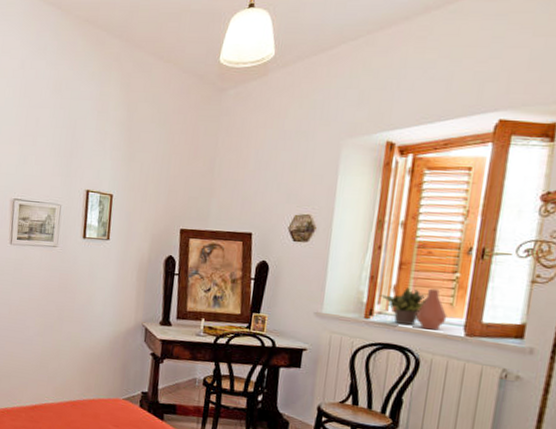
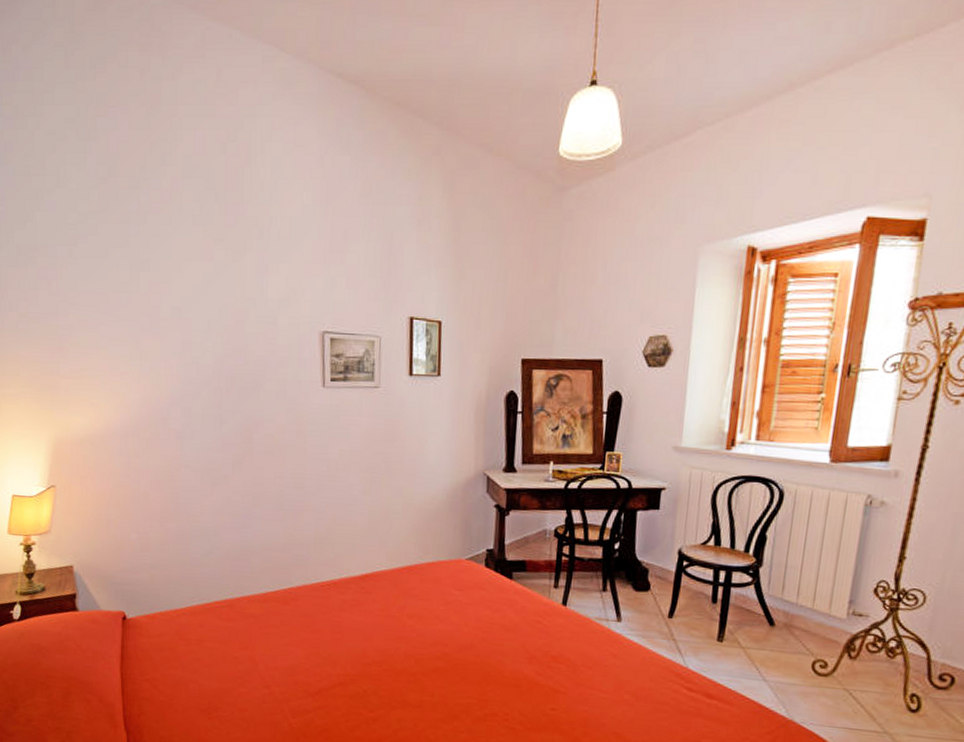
potted plant: present [378,287,426,325] -> none [740,412,791,454]
vase: present [415,288,447,331] -> none [779,412,812,458]

